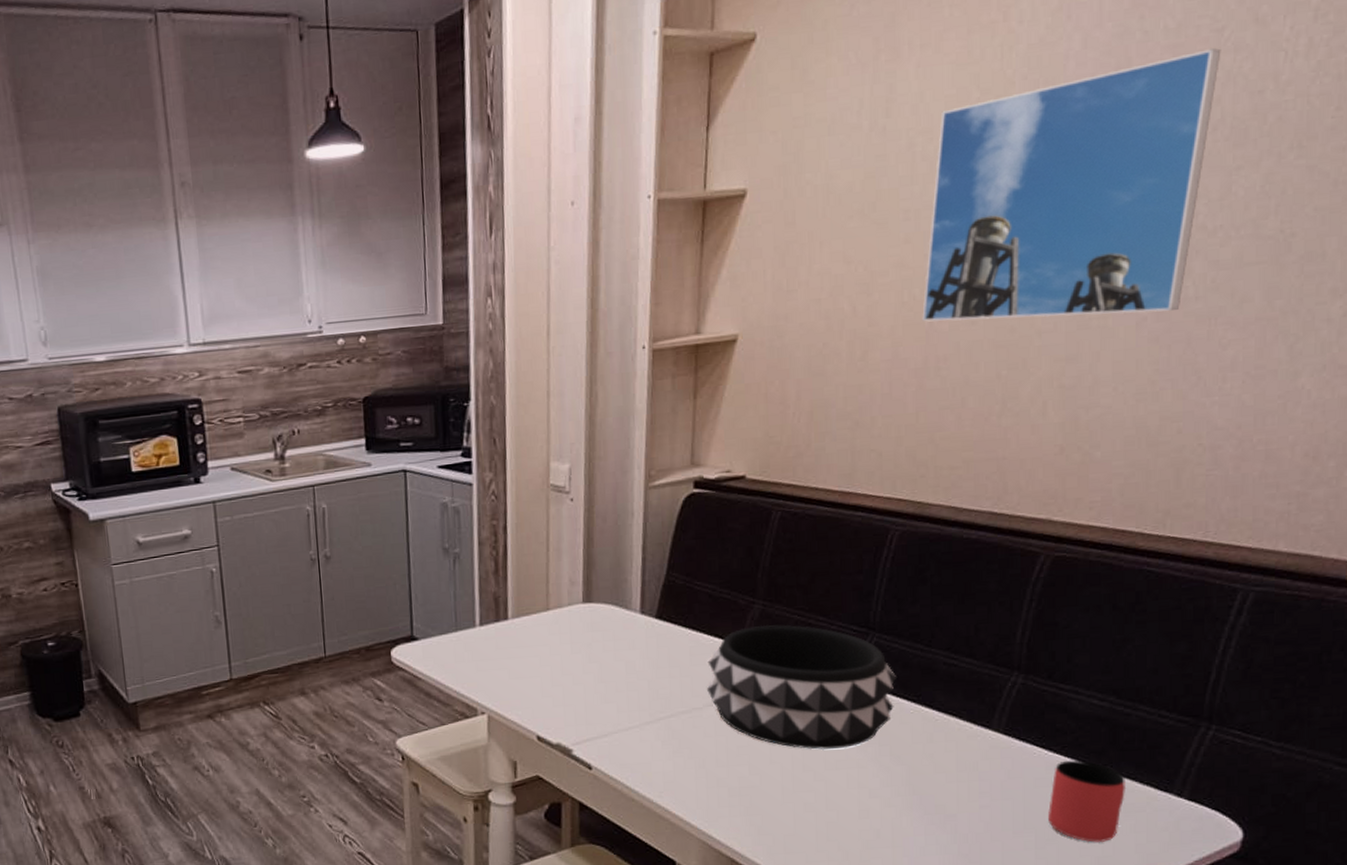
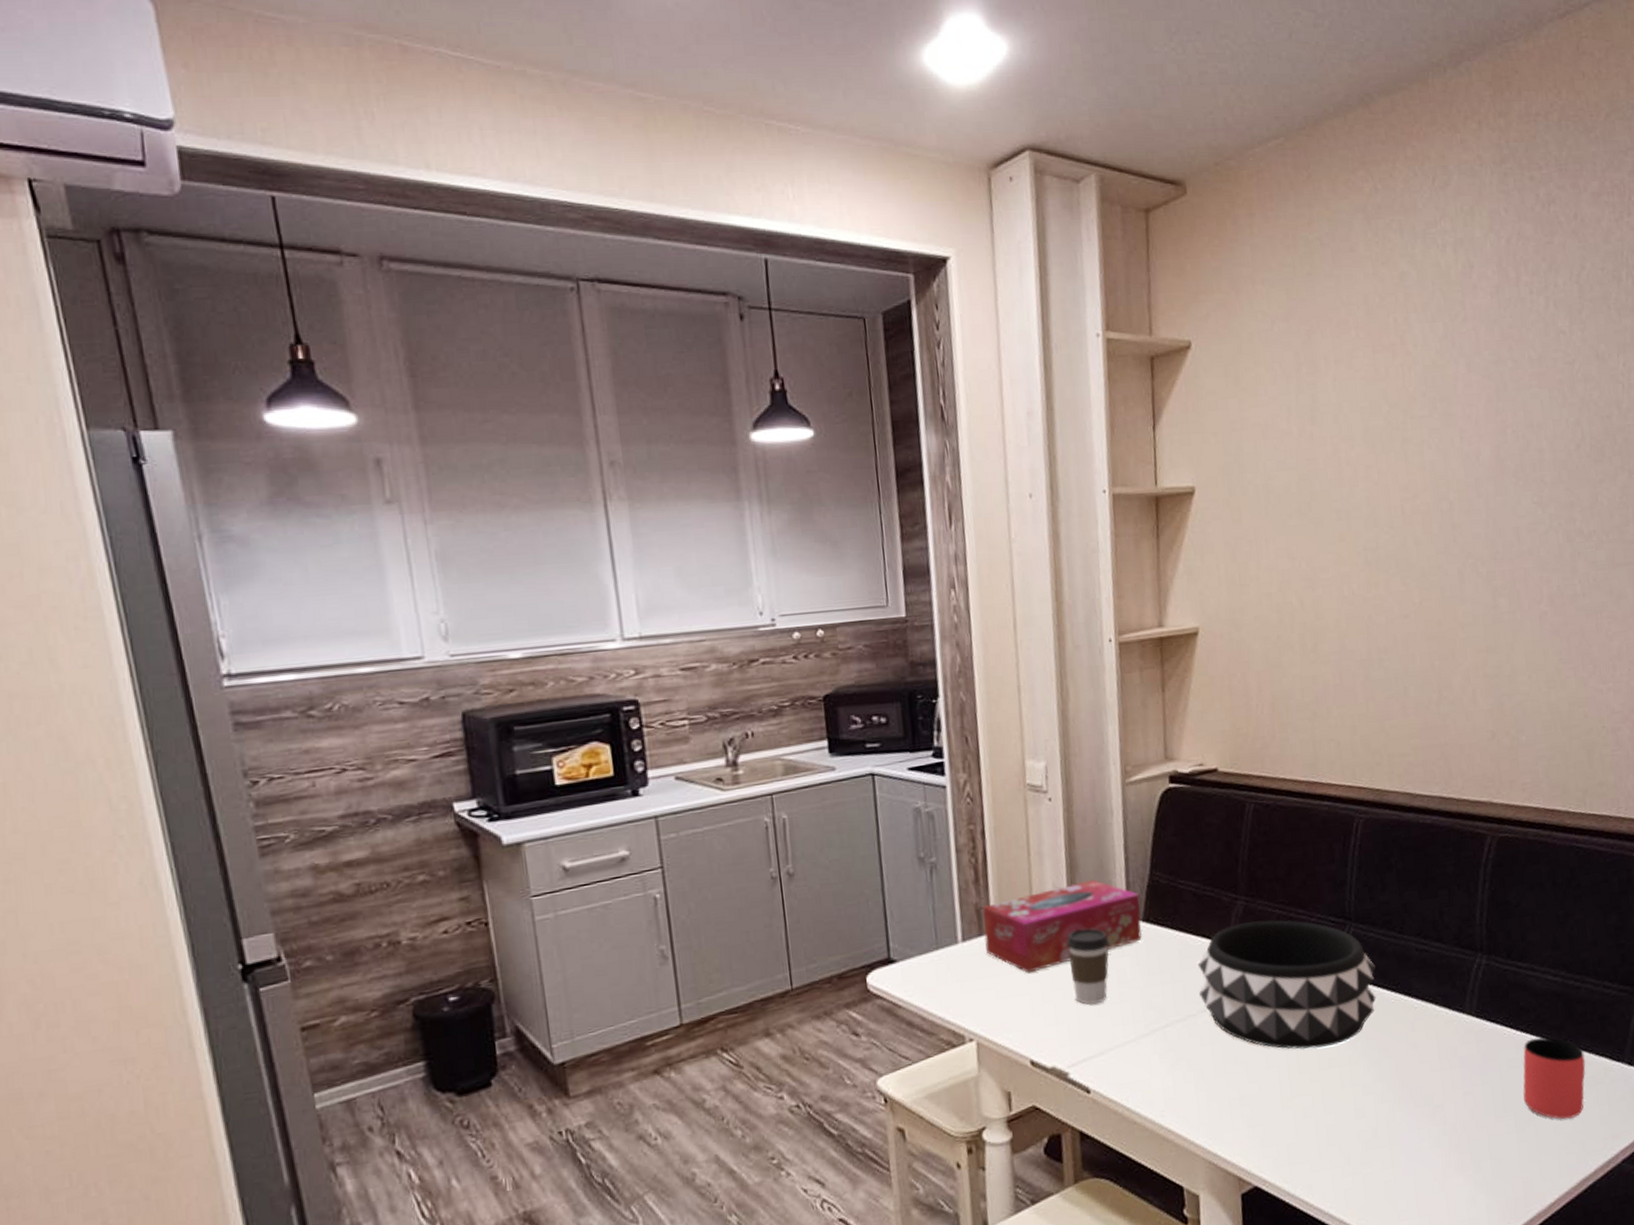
tissue box: none [500,576,654,658] -> present [983,879,1142,974]
coffee cup: none [579,621,621,691] -> present [1066,928,1110,1005]
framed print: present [922,48,1221,322] -> none [1359,378,1575,616]

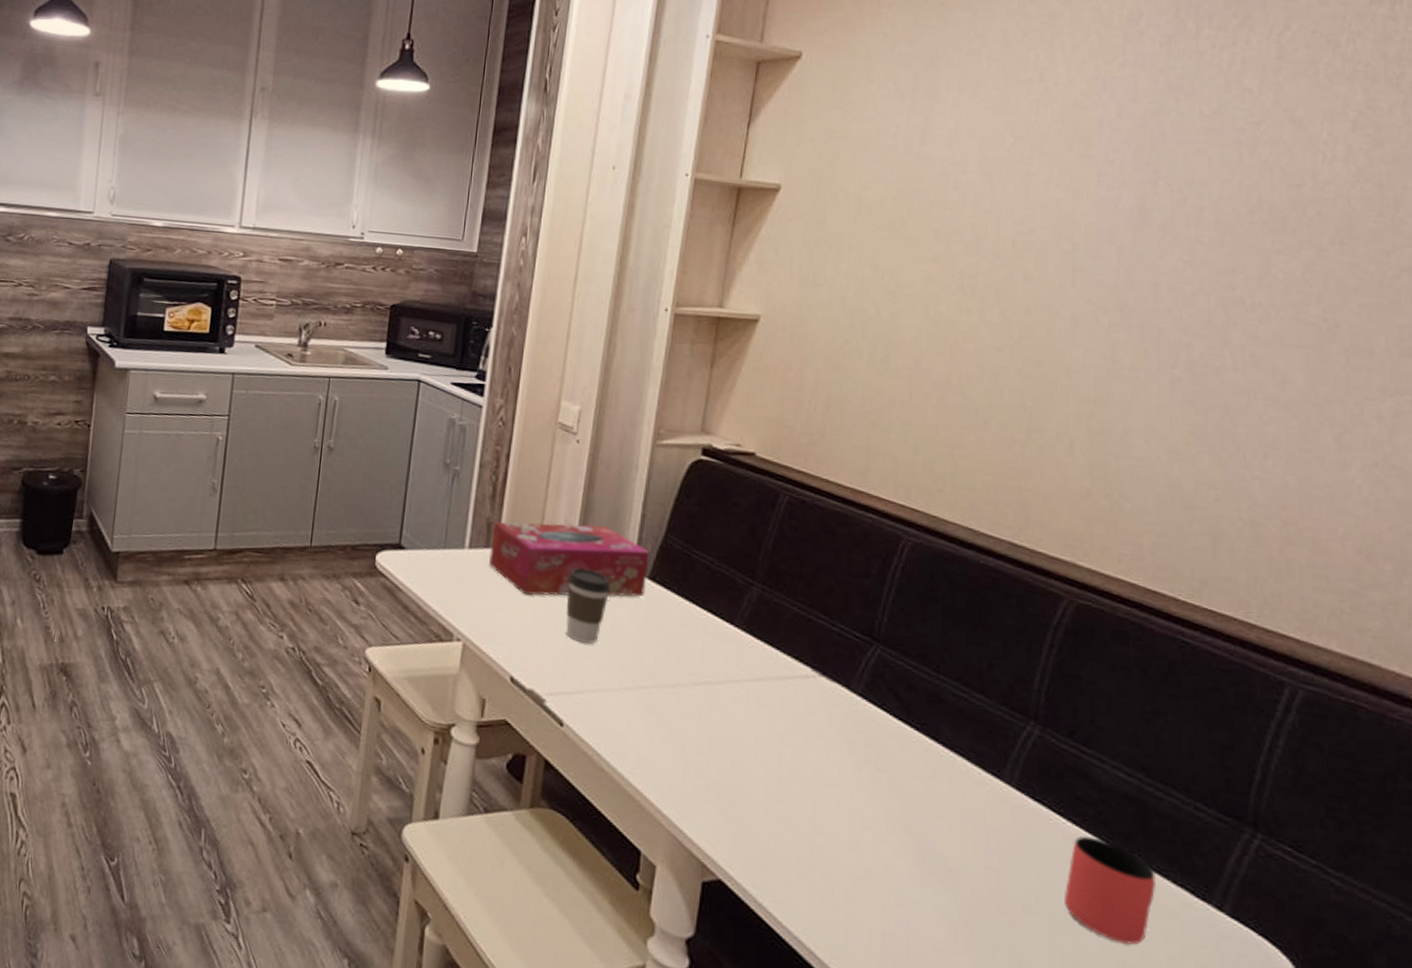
decorative bowl: present [1197,920,1376,1050] -> none [693,608,899,765]

